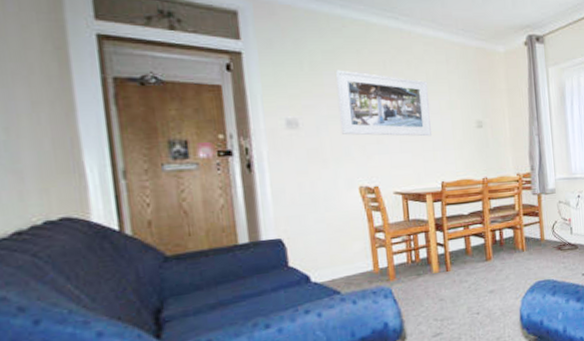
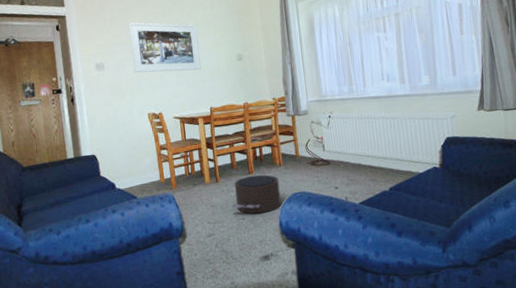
pouf: none [465,261,523,307] -> present [232,175,282,214]

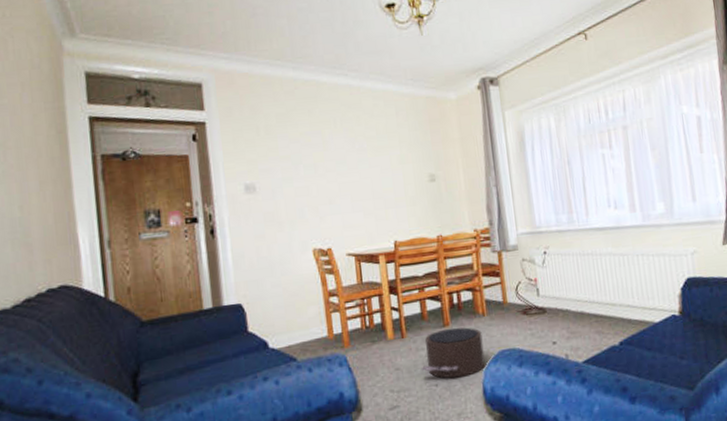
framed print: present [129,22,201,73] -> none [289,131,383,197]

